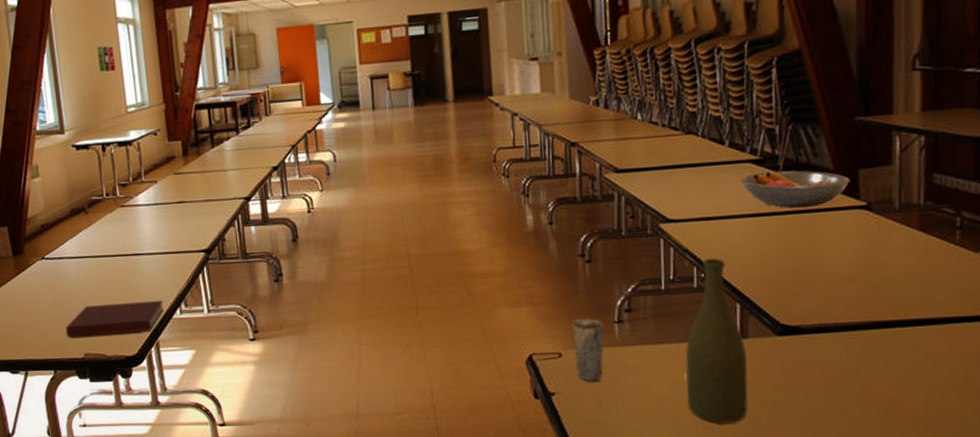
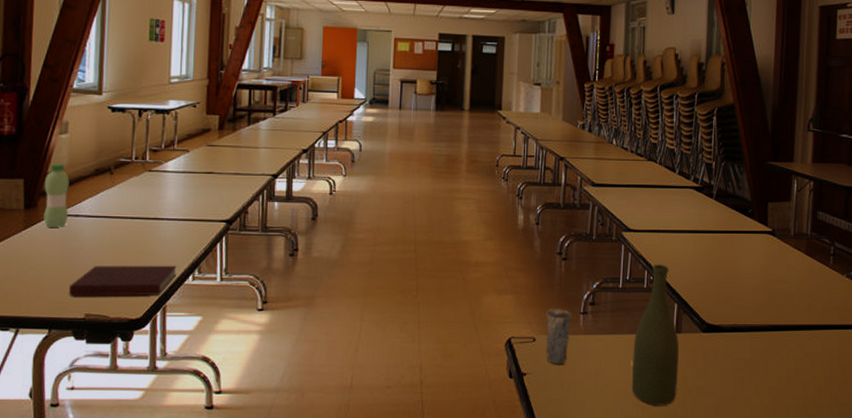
water bottle: none [26,208,54,273] -> present [43,163,69,229]
fruit bowl: present [741,170,851,209] -> none [685,197,762,229]

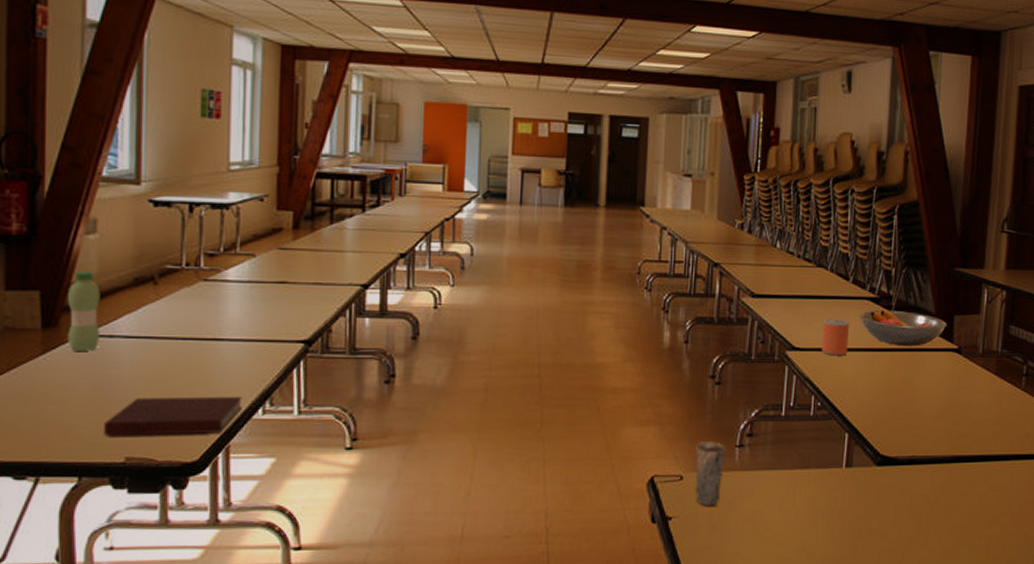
bottle: present [631,264,679,406] -> none [794,387,849,551]
beverage can: none [653,205,676,237] -> present [822,319,849,356]
fruit bowl: none [685,197,762,229] -> present [860,310,947,346]

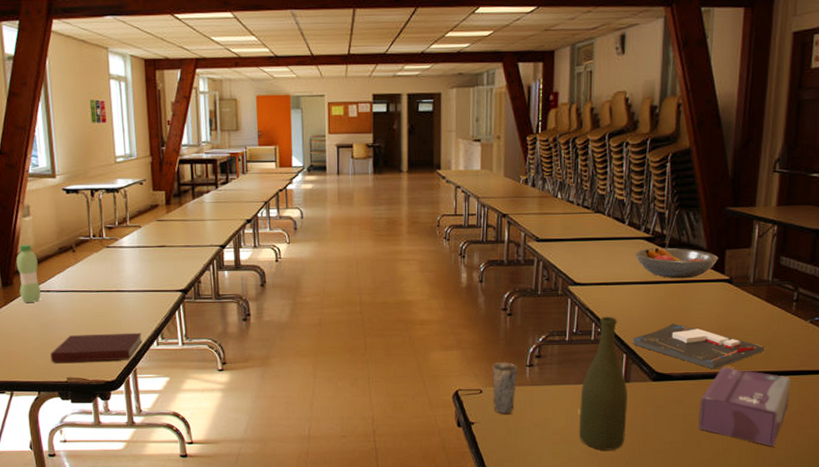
bottle: none [794,387,849,551] -> present [579,316,627,451]
beverage can: present [822,319,849,356] -> none [601,257,625,289]
board game: none [856,398,994,452] -> present [633,323,765,370]
tissue box: none [926,449,1022,543] -> present [698,367,792,447]

